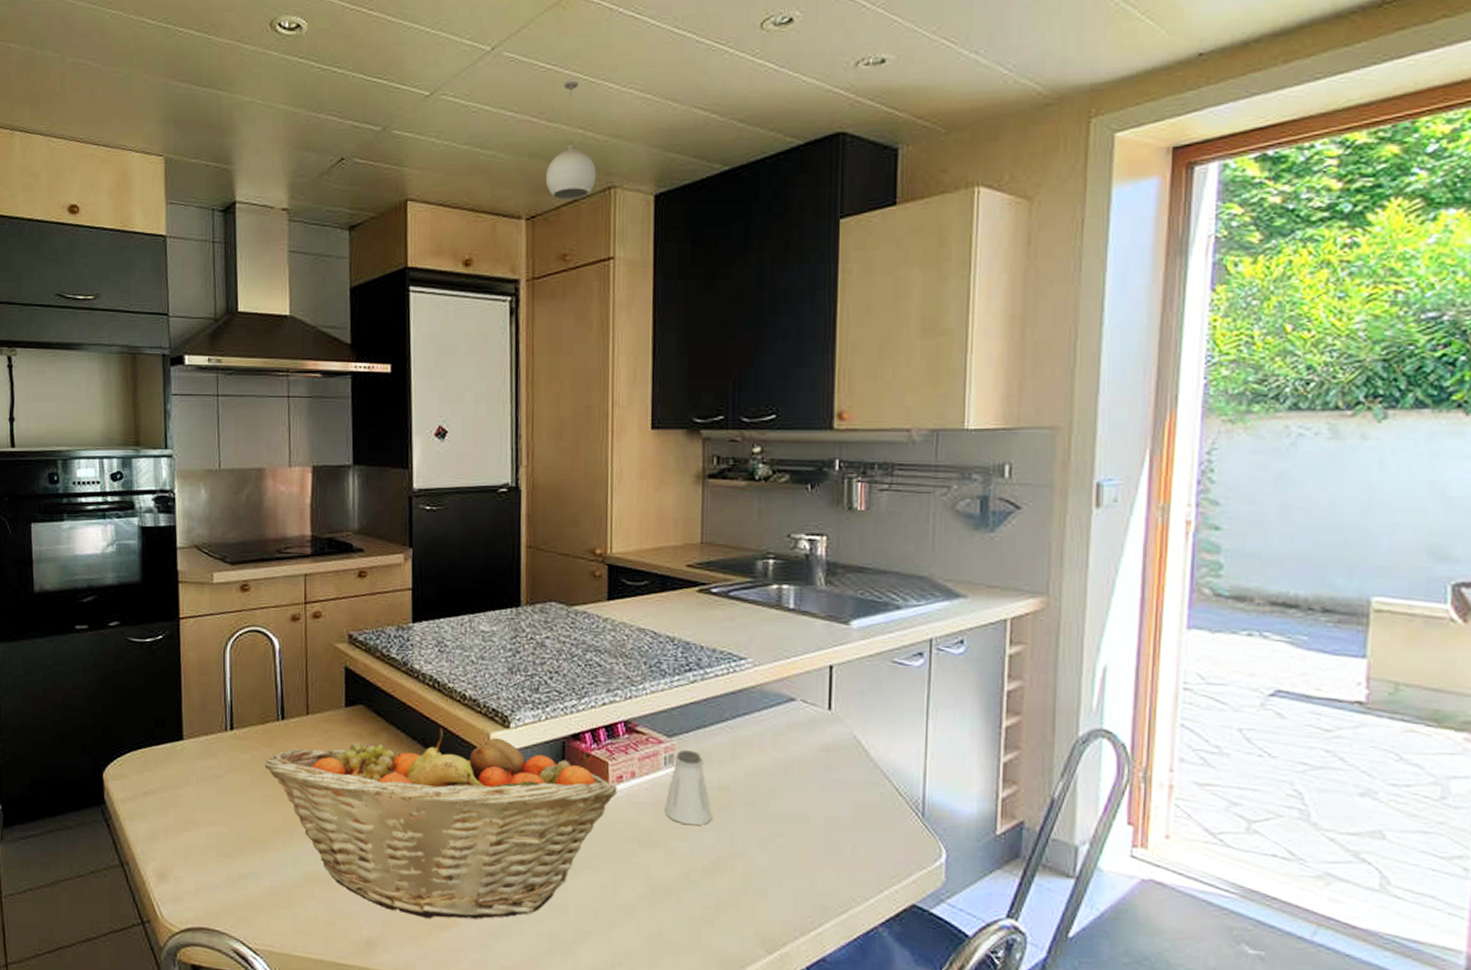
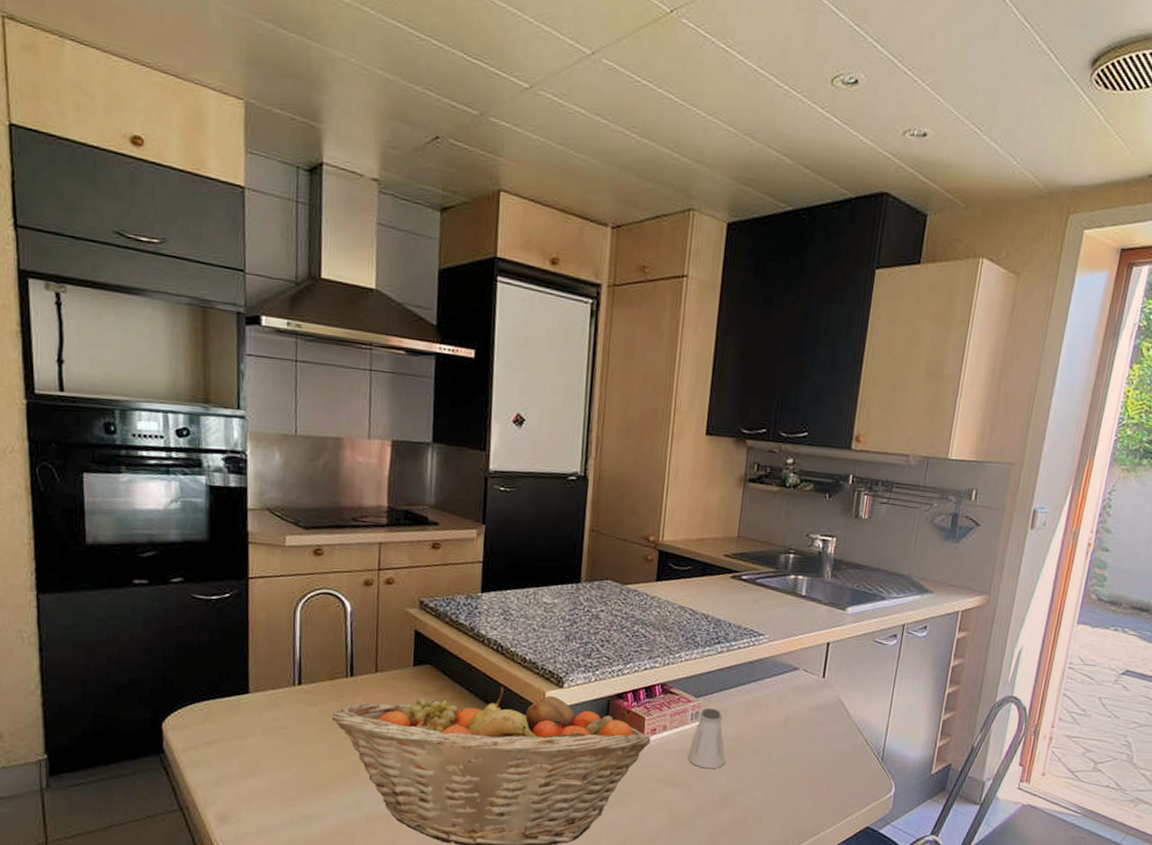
pendant light: present [546,80,597,201] -> none [632,99,679,216]

